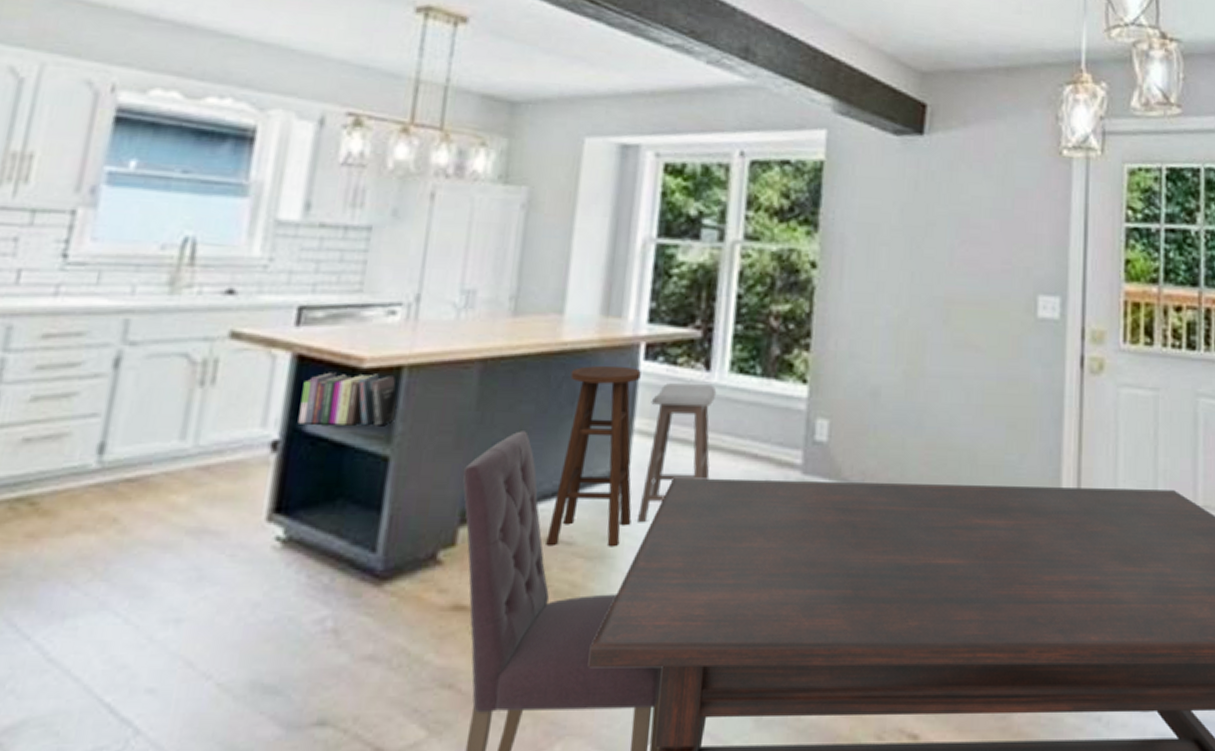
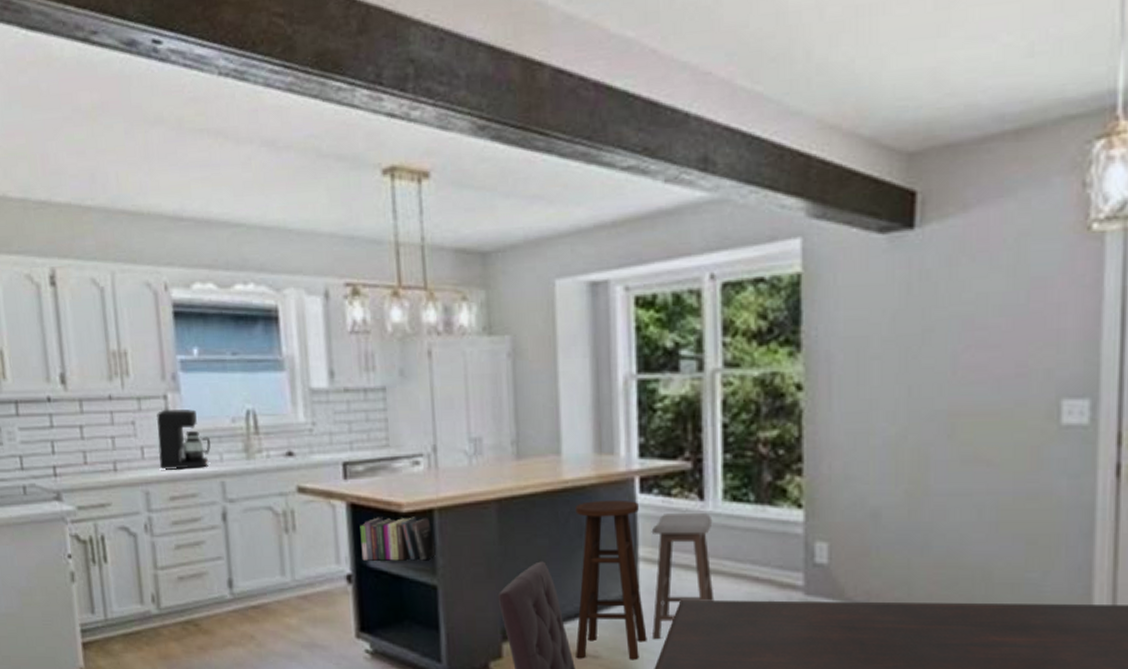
coffee maker: none [38,227,123,301] -> present [156,409,211,470]

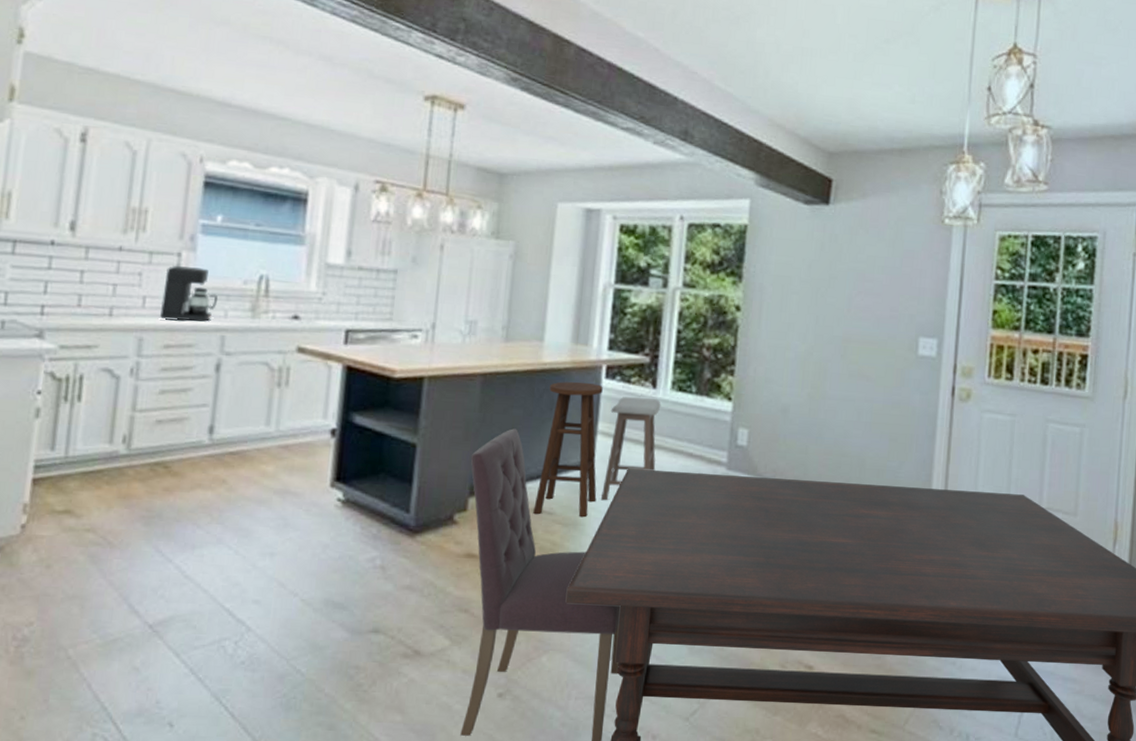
books: present [360,517,437,561] -> none [349,379,422,421]

